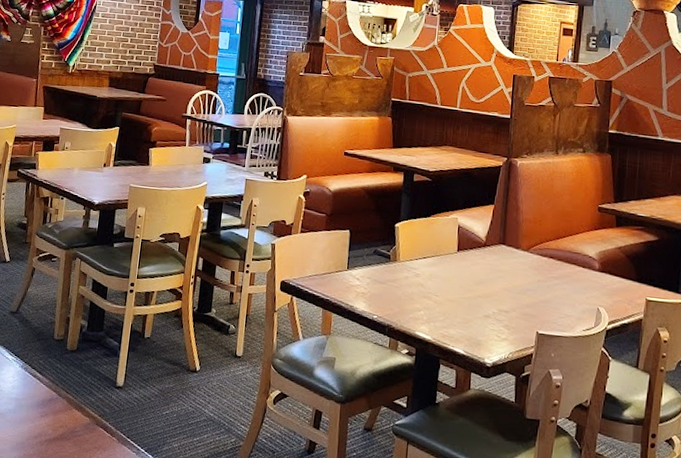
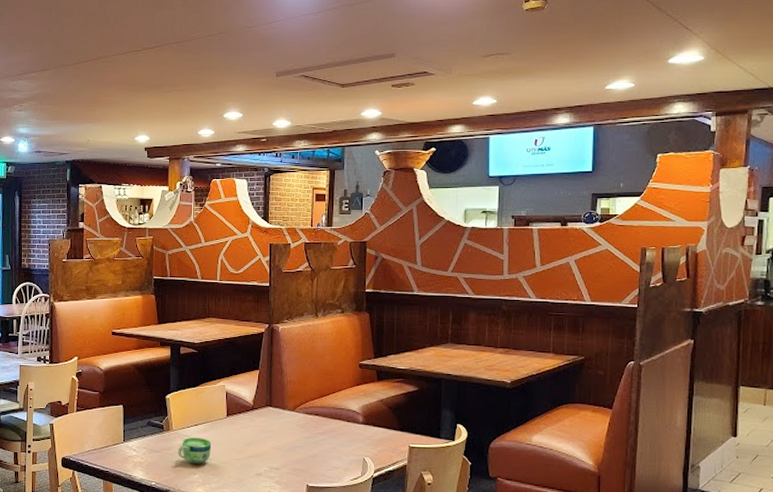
cup: none [403,270,440,300] -> present [178,437,212,464]

